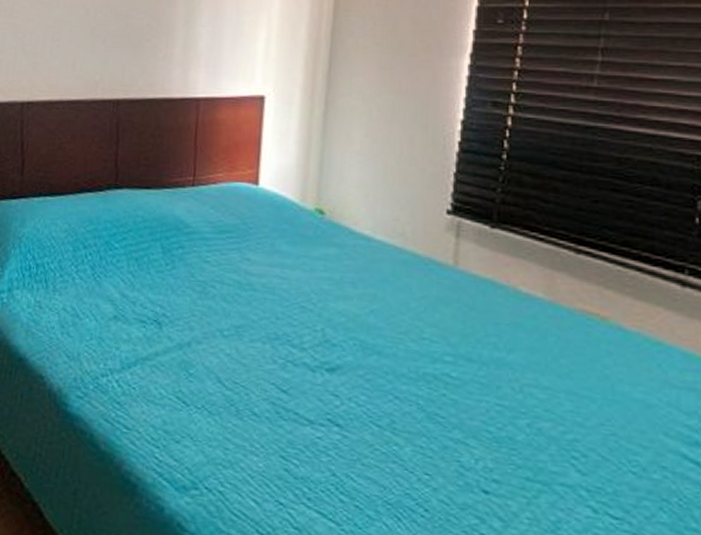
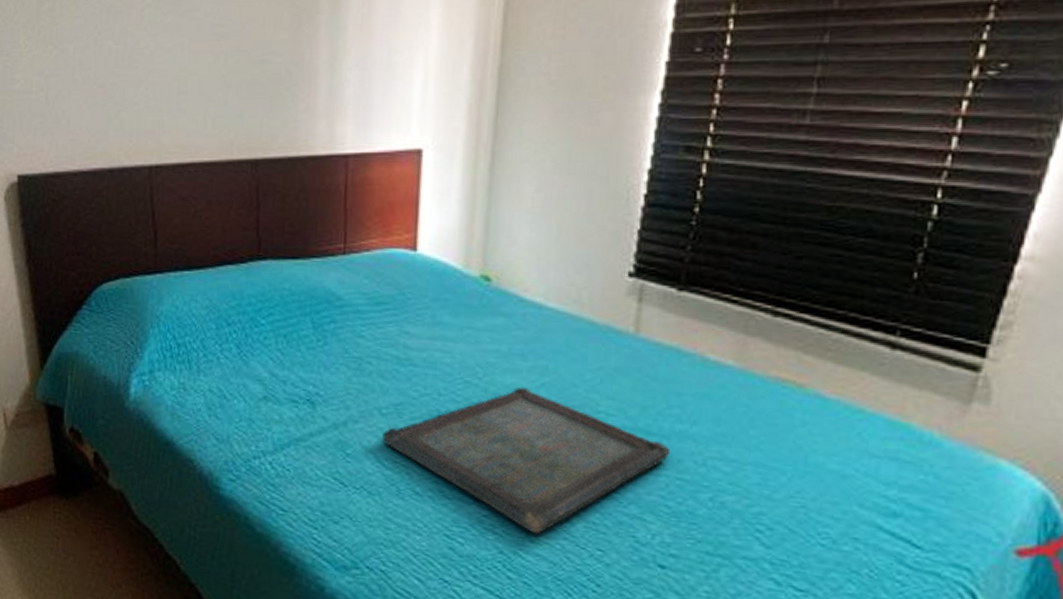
serving tray: none [223,313,490,458] -> present [382,387,671,535]

